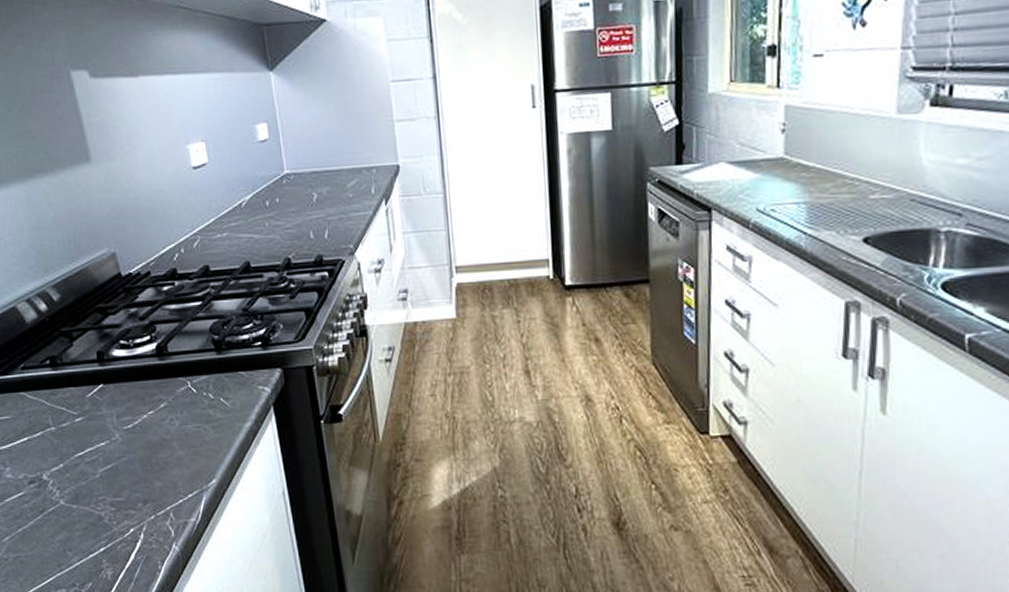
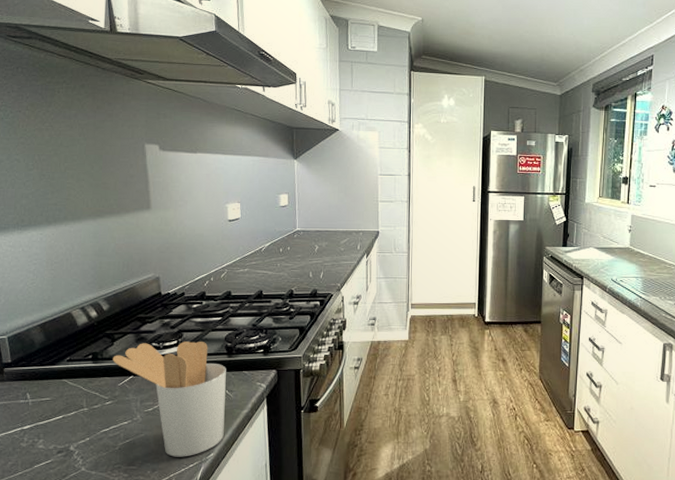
utensil holder: none [75,335,225,485] -> present [113,341,226,457]

